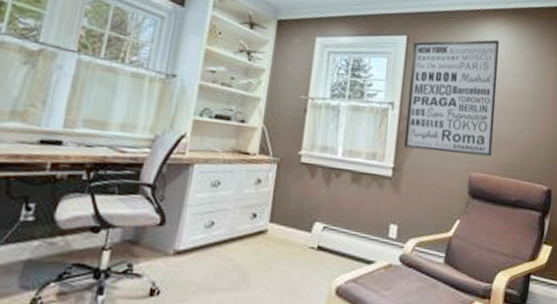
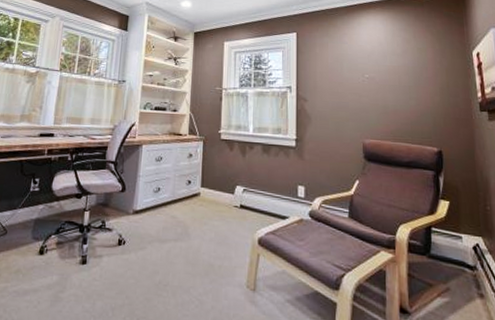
wall art: present [403,39,500,157] -> none [303,27,381,125]

